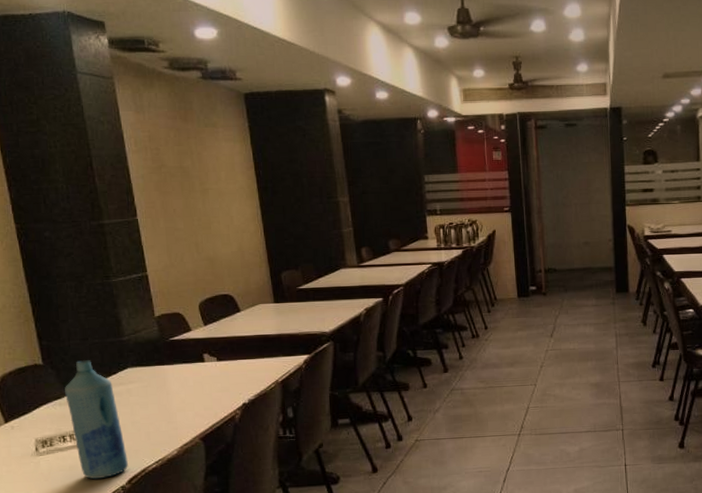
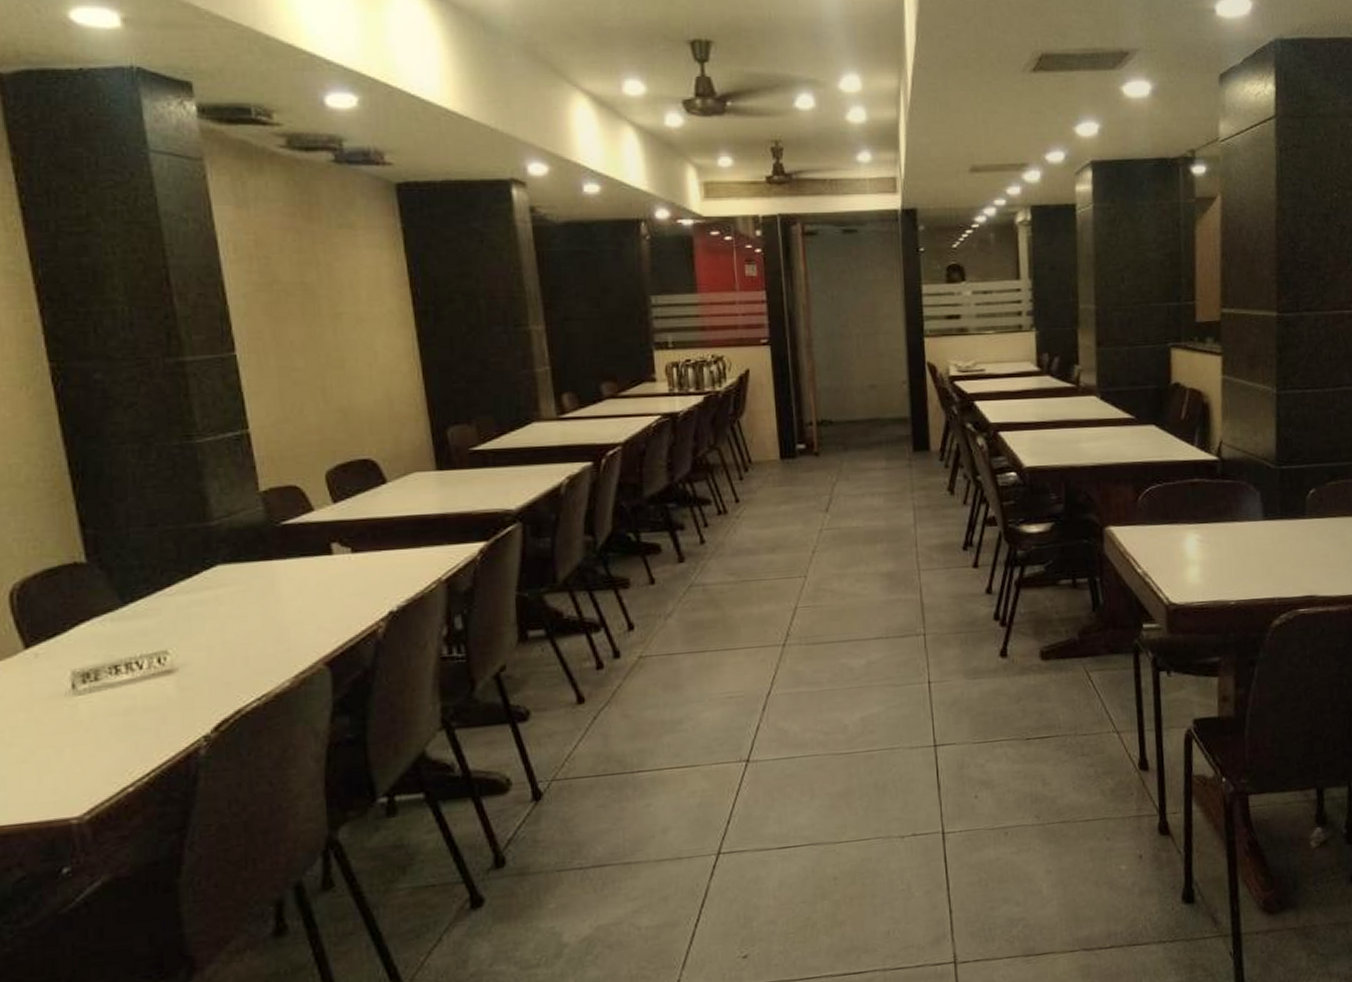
bottle: present [65,360,128,480] -> none [120,555,215,728]

